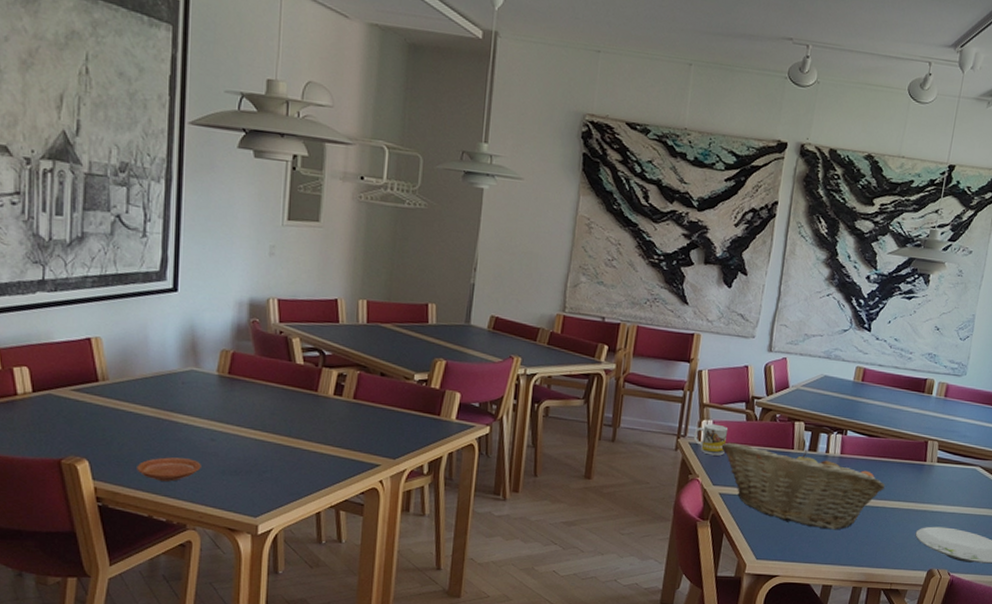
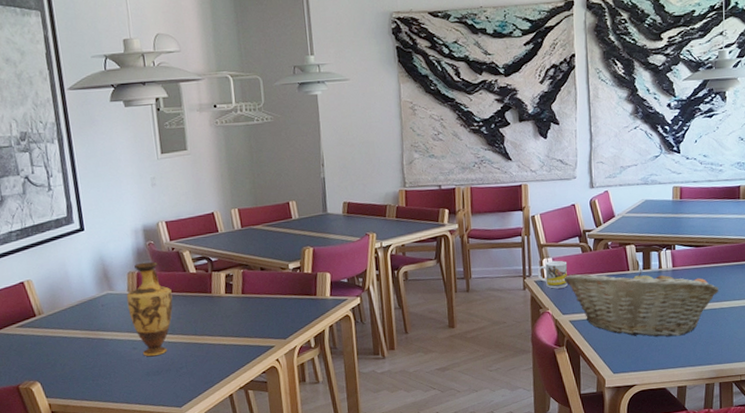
plate: present [137,457,201,482] -> none [78,367,130,390]
vase: none [213,341,270,453] -> present [126,261,173,357]

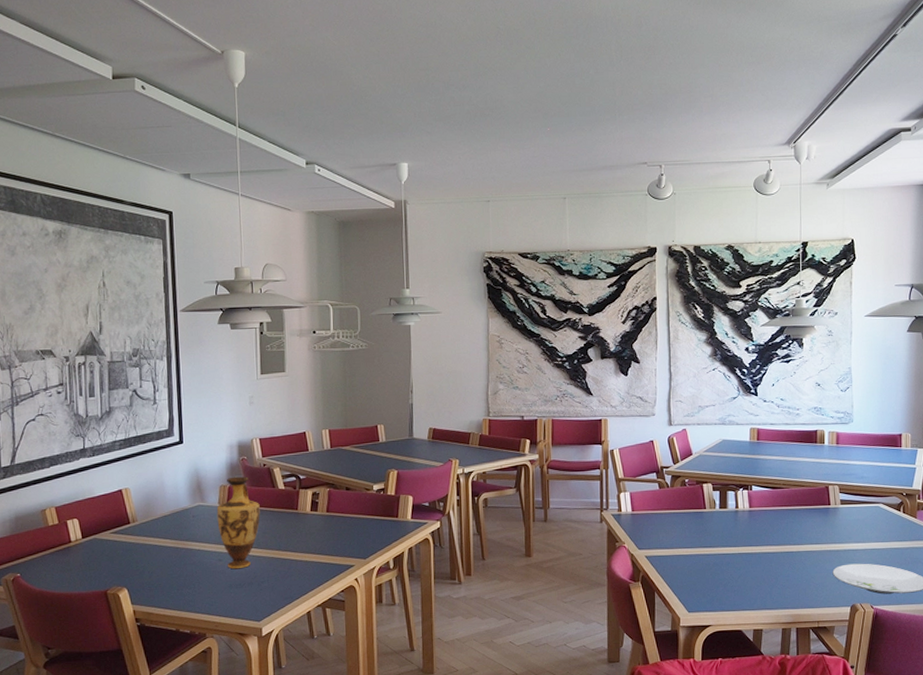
mug: present [537,260,568,289] -> none [614,495,645,523]
fruit basket: present [564,268,719,337] -> none [640,507,795,578]

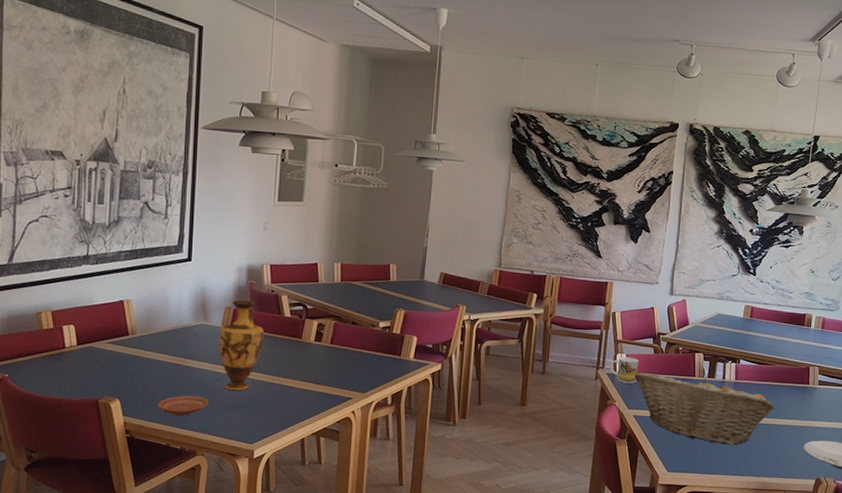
plate: none [164,578,213,599] -> present [158,396,209,416]
mug: none [614,495,645,523] -> present [610,356,639,384]
fruit basket: none [640,507,795,578] -> present [634,372,775,445]

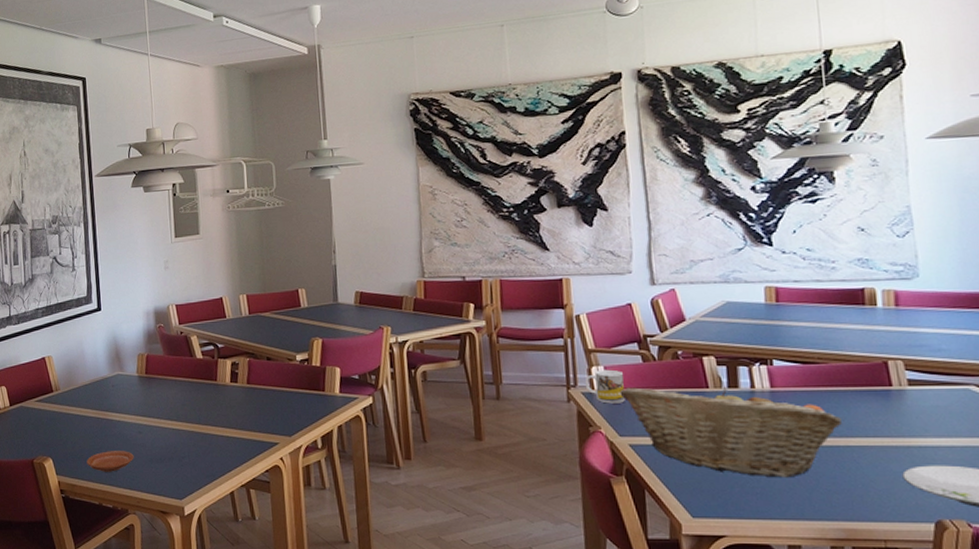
vase: present [219,299,264,391] -> none [135,344,179,443]

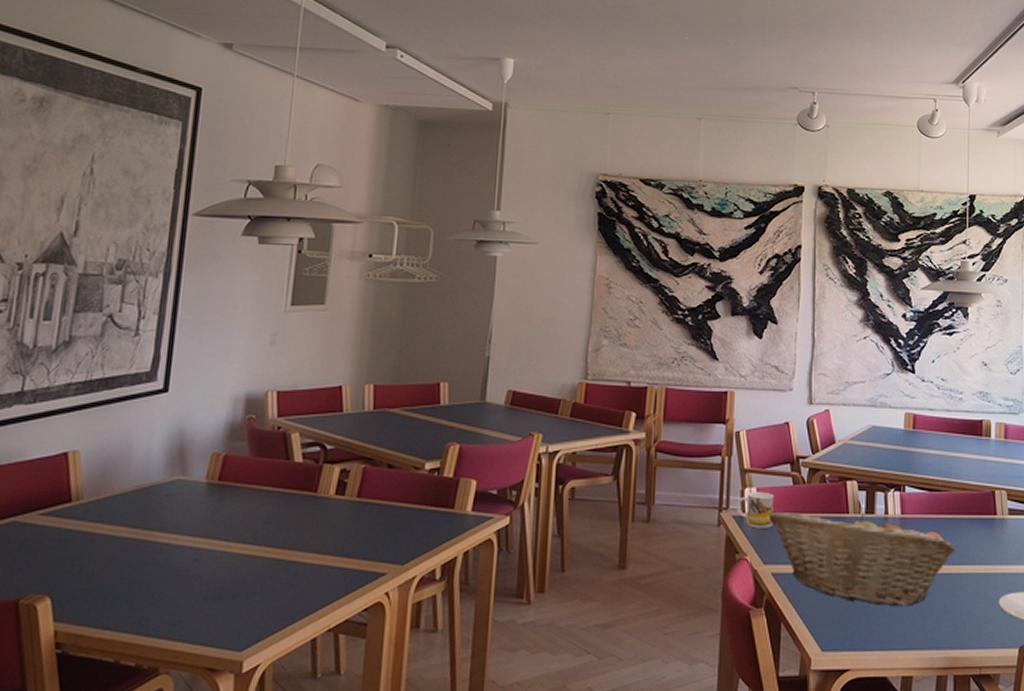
plate: present [86,451,134,472] -> none [106,585,181,616]

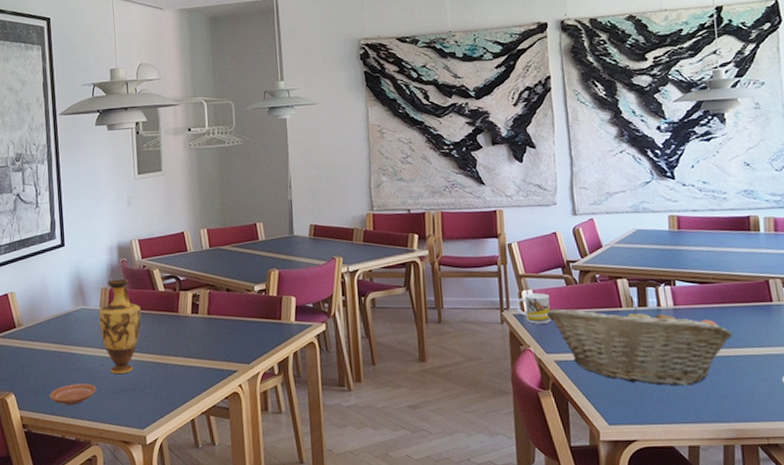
plate: none [106,585,181,616] -> present [49,383,97,405]
vase: none [200,442,265,574] -> present [98,278,142,375]

